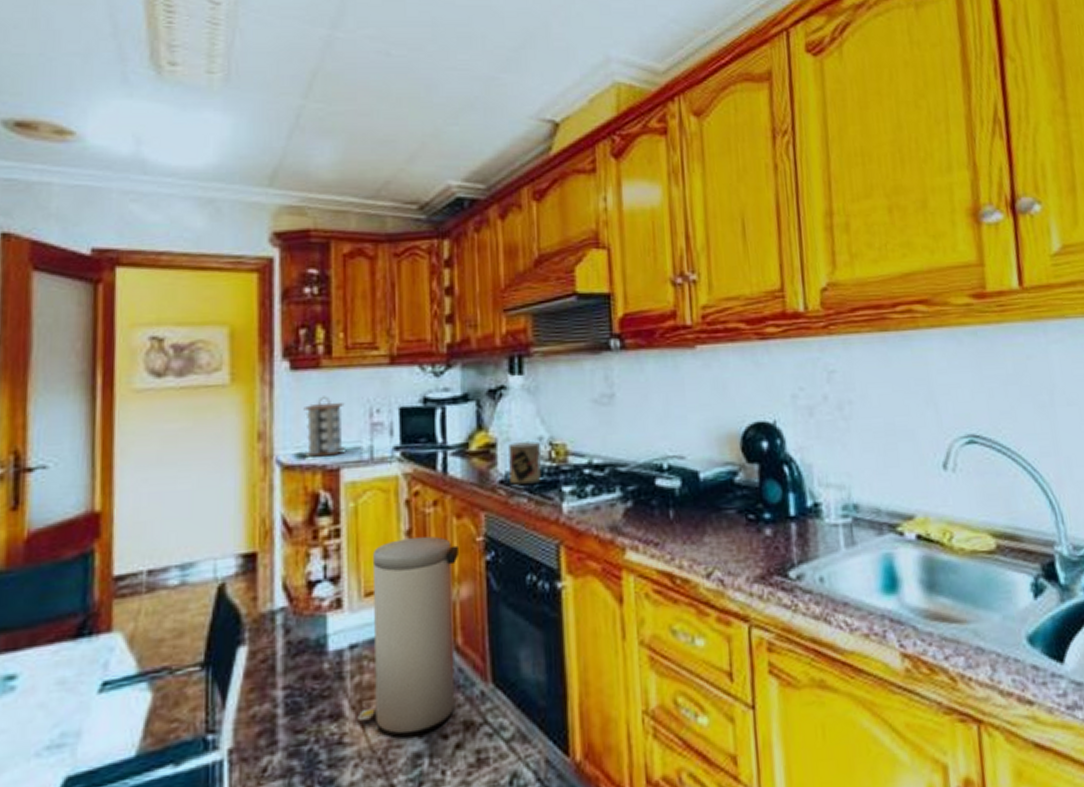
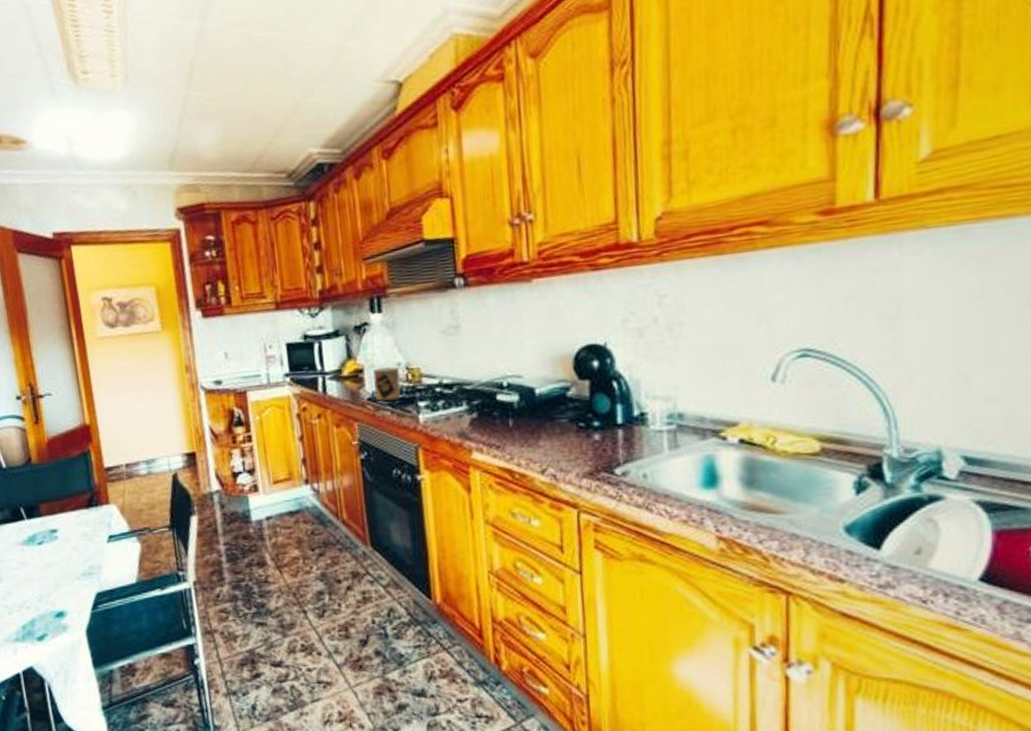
spice rack: present [303,396,345,458] -> none [215,336,249,384]
pedal bin: present [357,536,458,739] -> none [276,441,345,581]

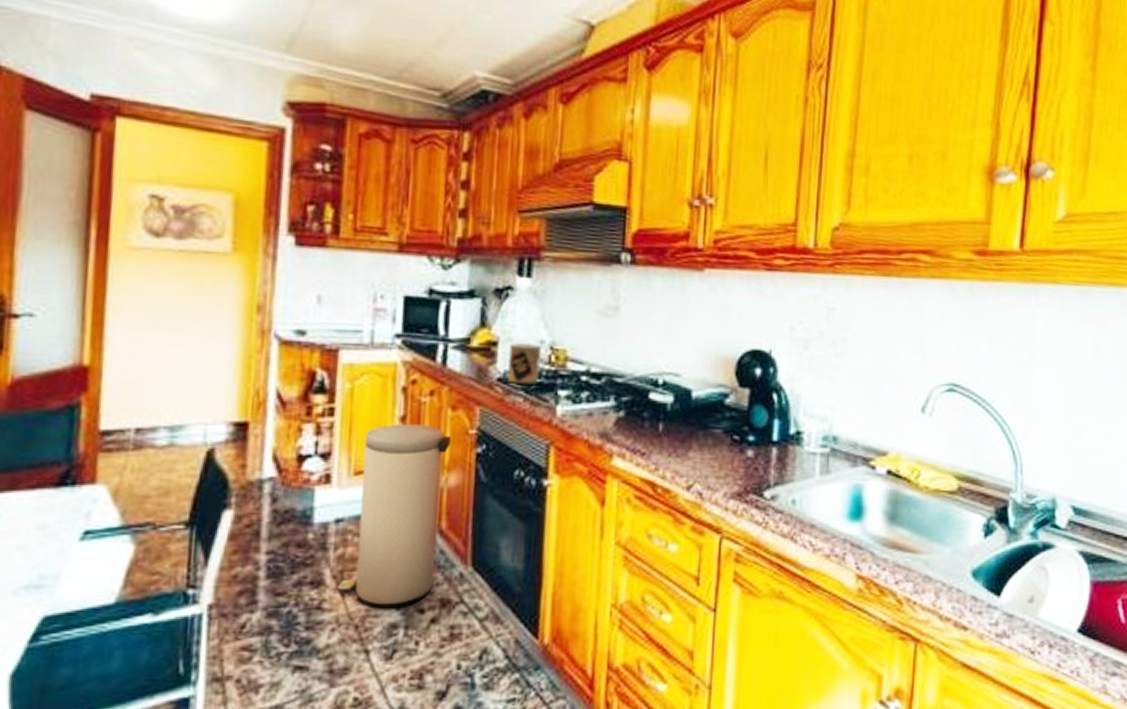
pedal bin: none [276,441,345,581] -> present [338,424,451,609]

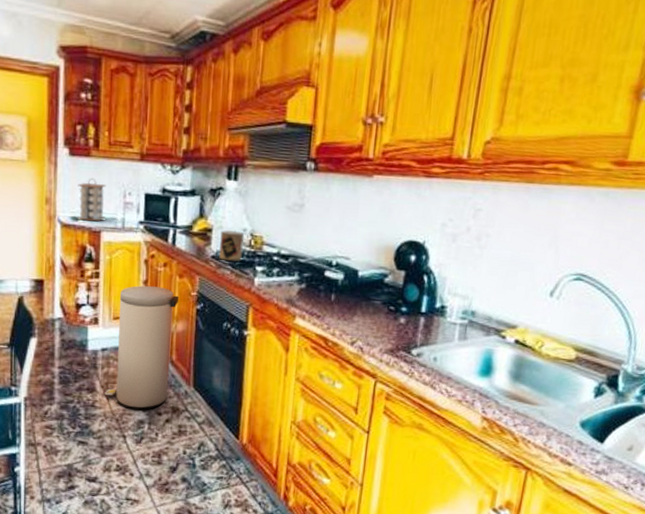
spice rack: none [304,275,349,337] -> present [78,178,106,223]

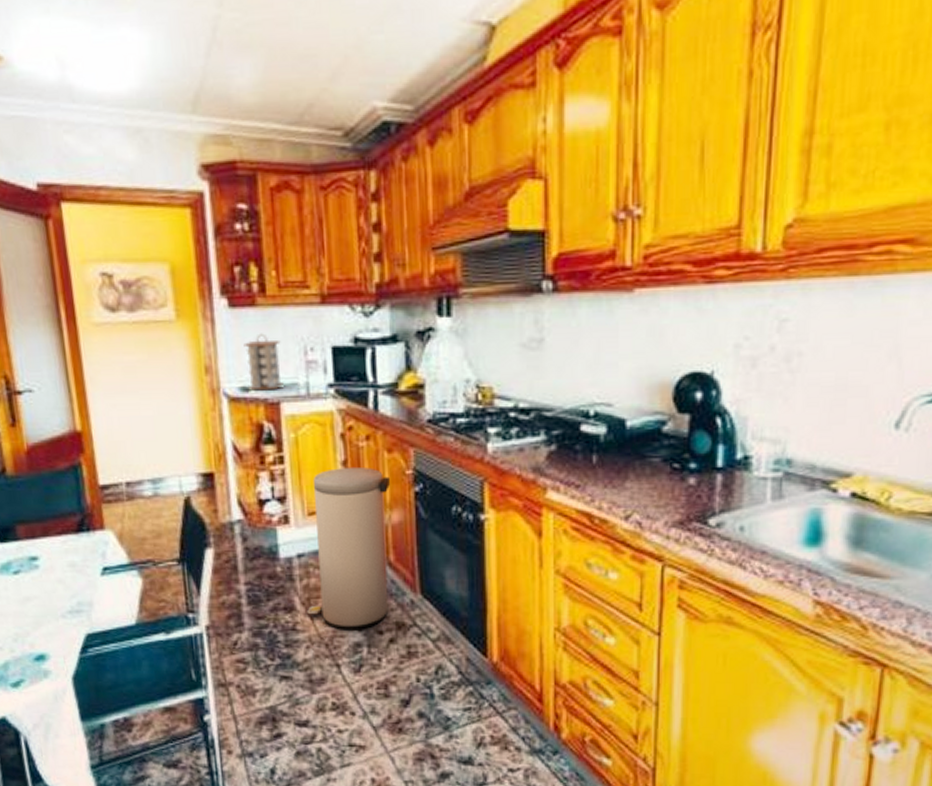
tin can: present [219,230,244,262] -> none [436,384,468,426]

